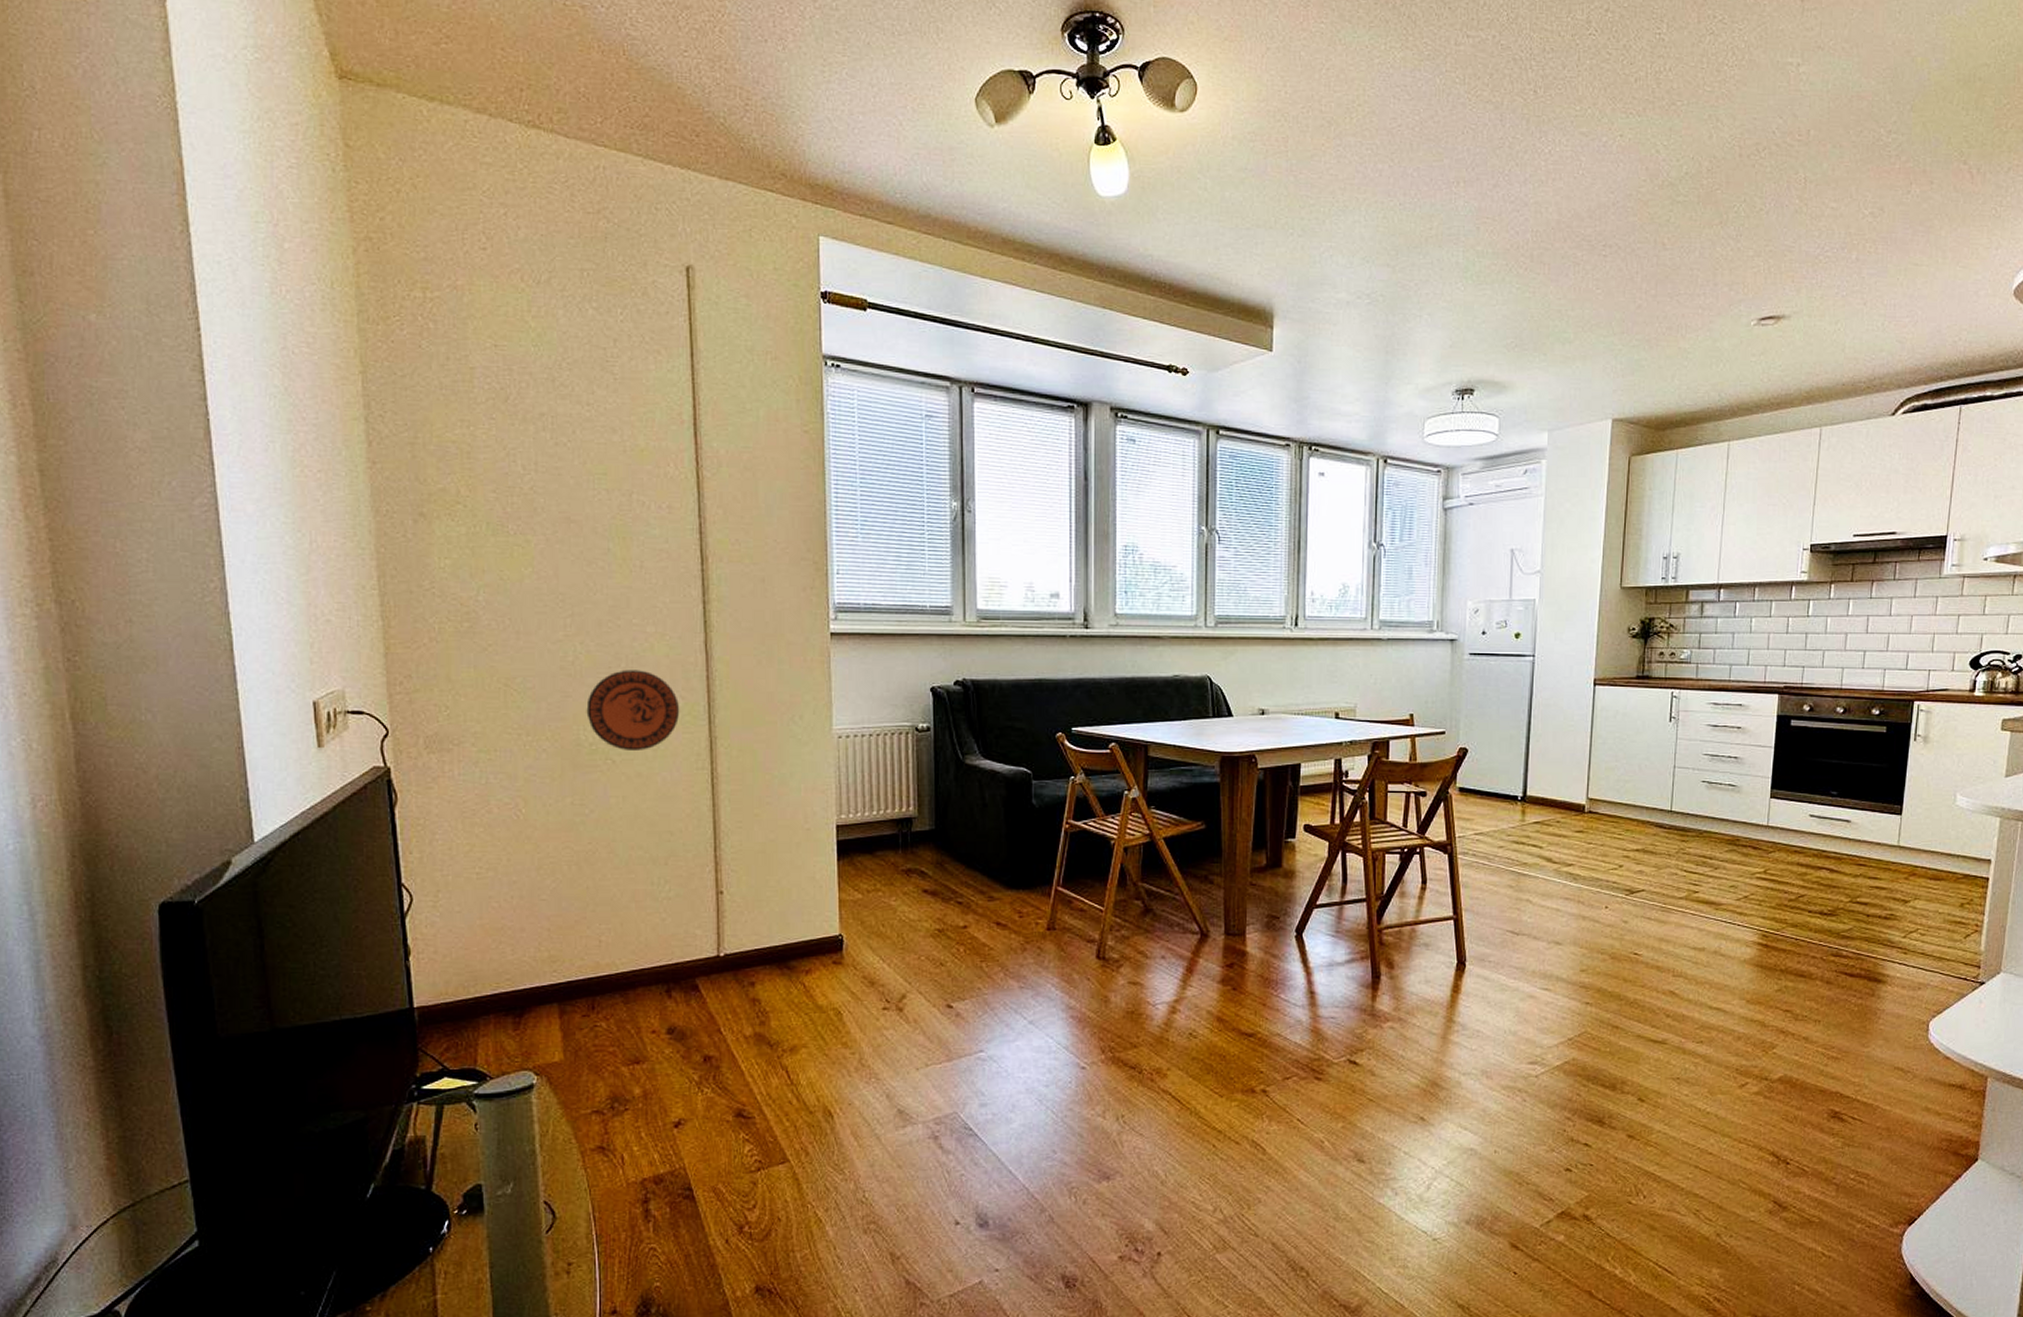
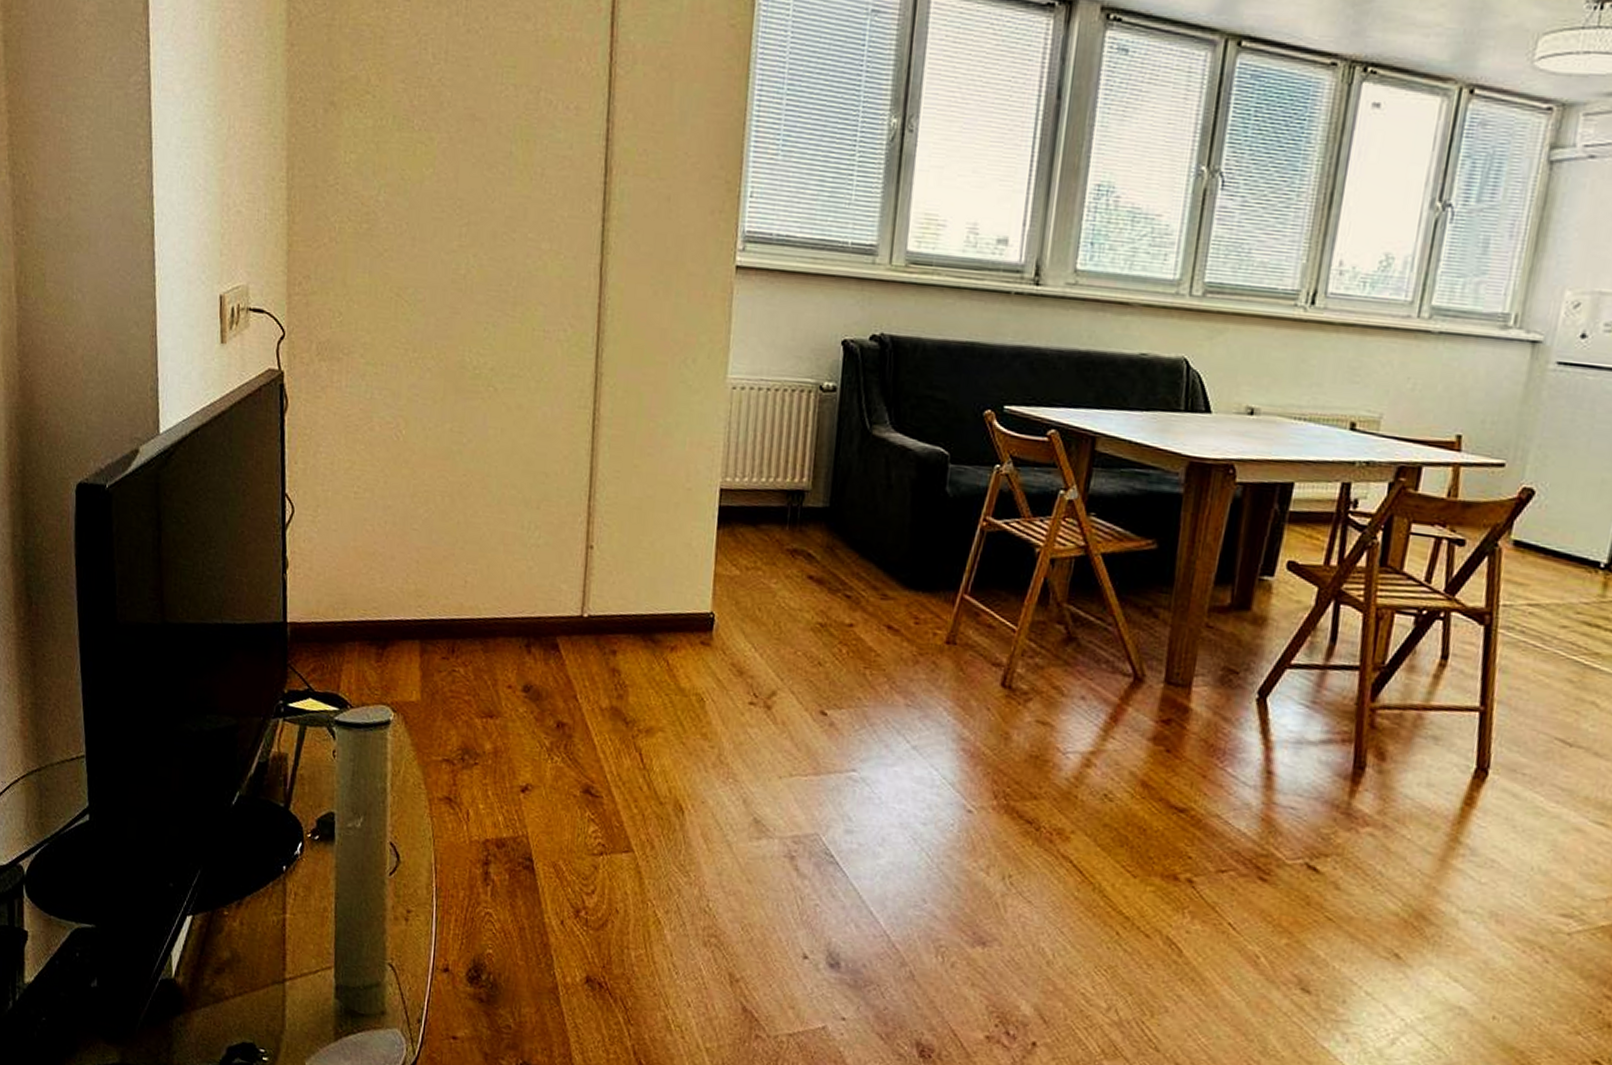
decorative plate: present [586,670,680,750] -> none [473,289,568,381]

